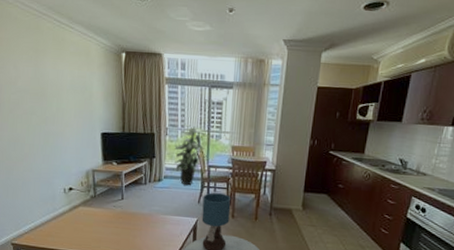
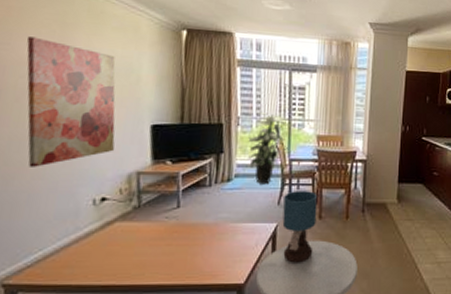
wall art: none [14,62,77,162] -> present [26,37,116,167]

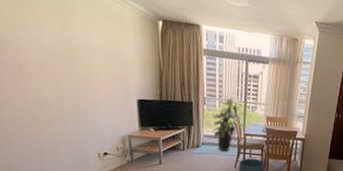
wall art: present [26,37,116,167] -> none [37,20,111,127]

